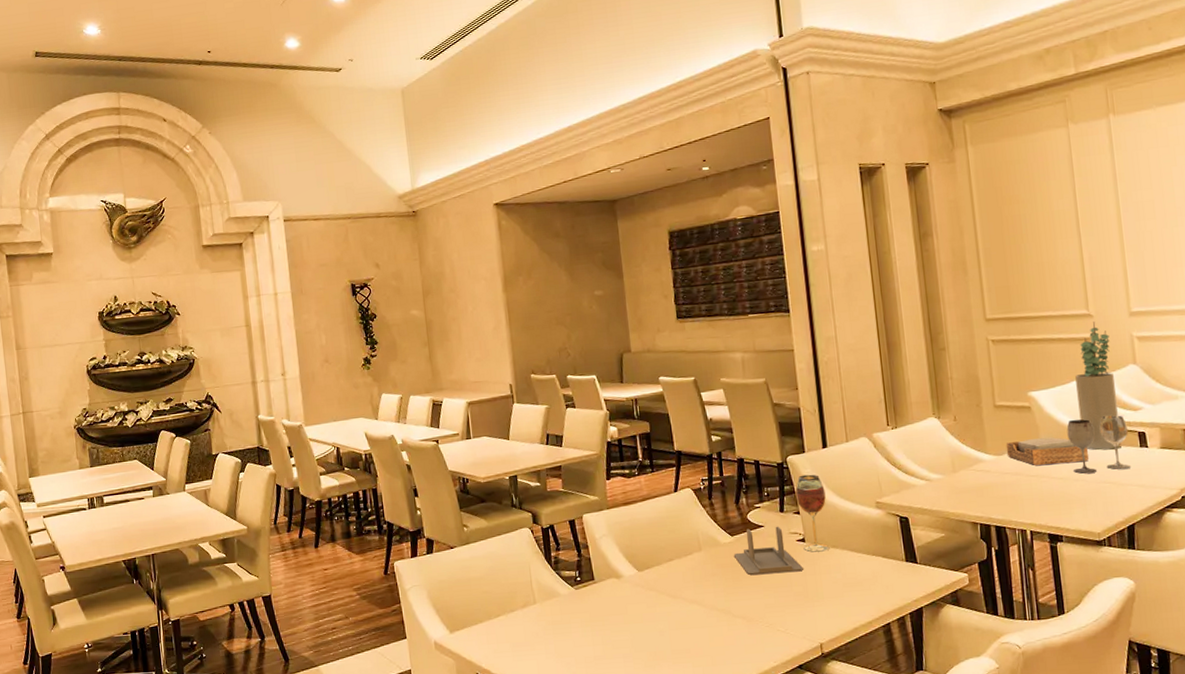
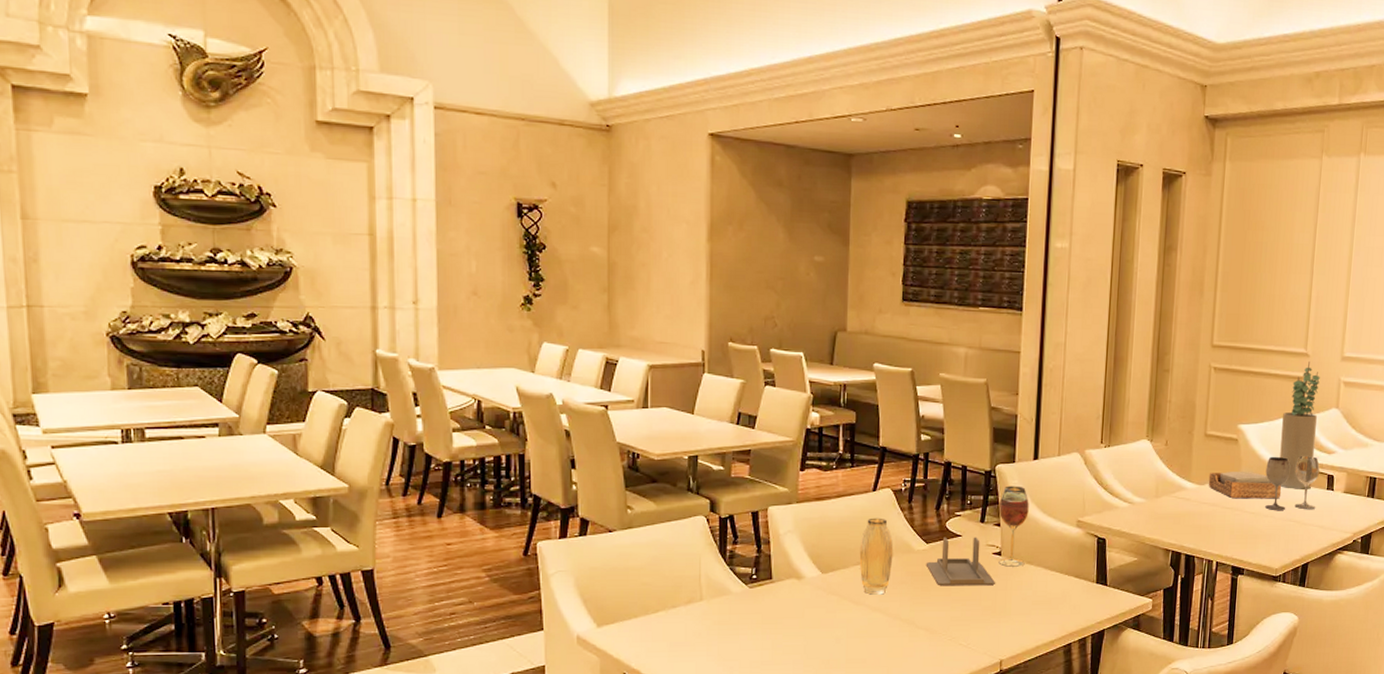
vase: none [669,516,702,588] -> present [859,518,893,595]

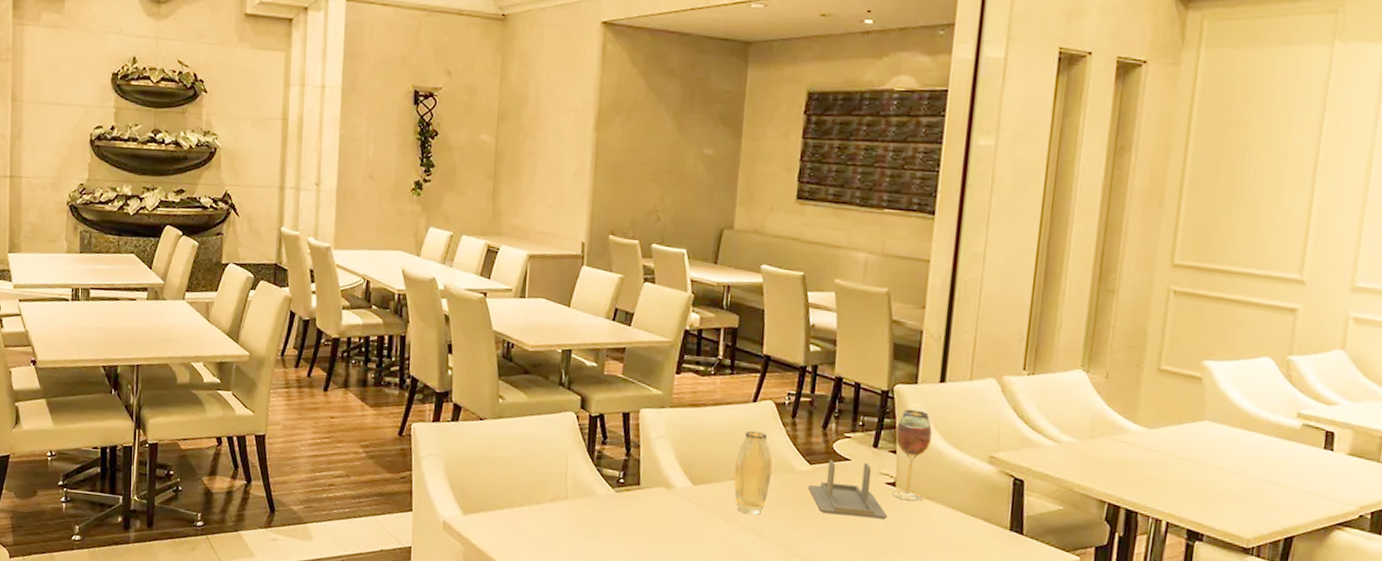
napkin holder: present [1208,472,1282,499] -> none [1159,415,1260,455]
wineglass: present [1265,456,1320,510] -> none [1236,403,1315,471]
vase: present [1280,362,1320,489] -> none [1257,290,1320,447]

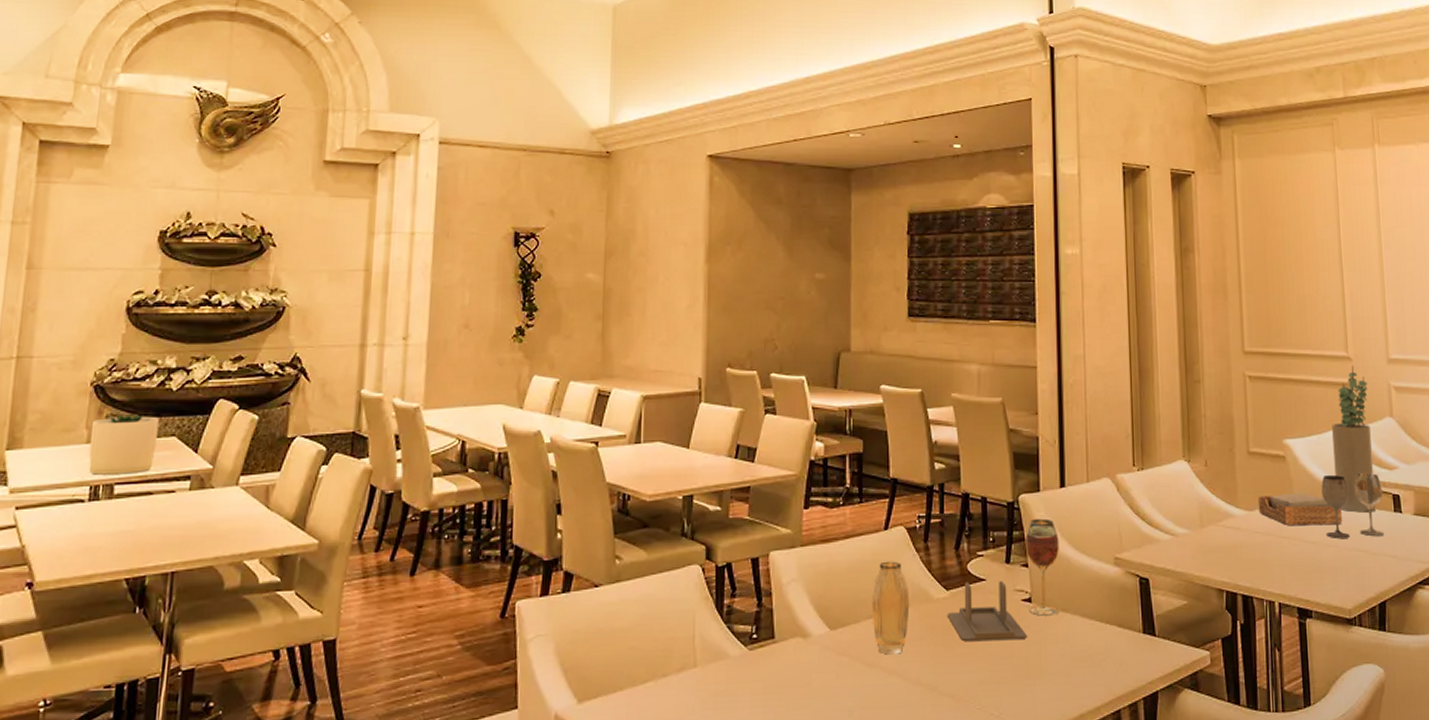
planter: none [69,231,120,282] -> present [88,413,159,475]
napkin holder: none [1159,415,1260,455] -> present [1257,494,1343,526]
wineglass: none [1236,403,1315,471] -> present [1321,473,1384,538]
vase: none [1257,290,1320,447] -> present [1332,366,1375,513]

